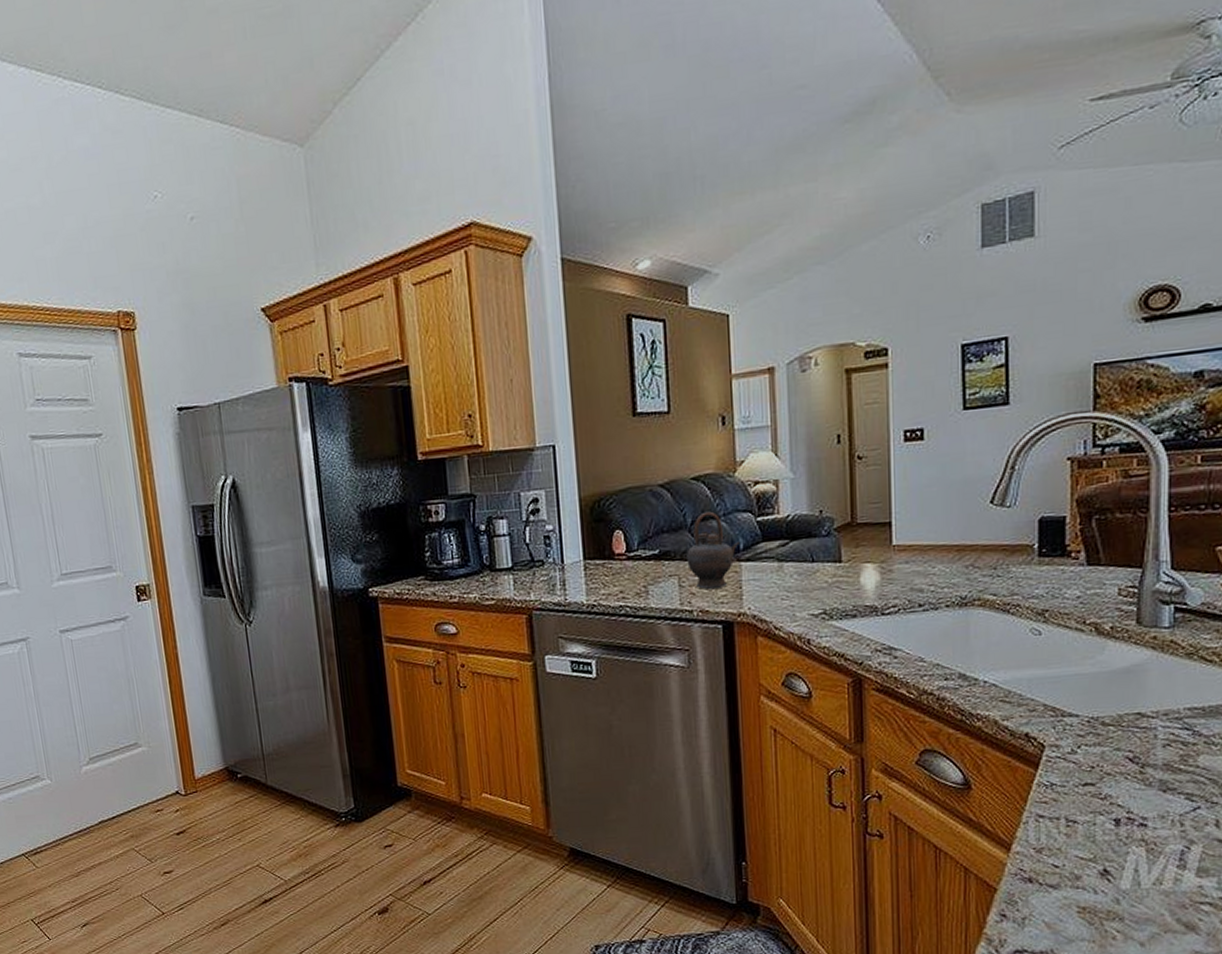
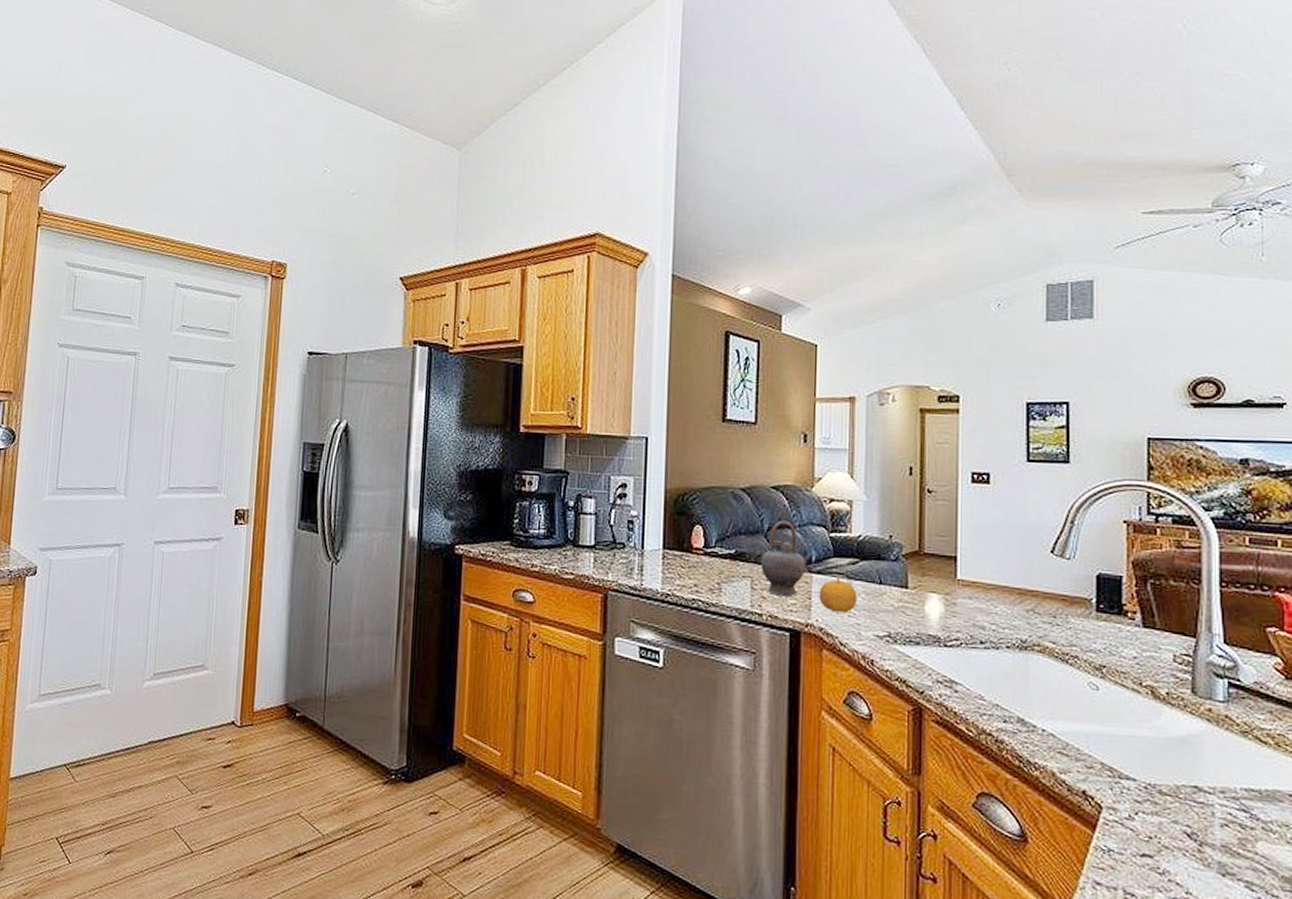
fruit: none [749,559,790,597] -> present [818,574,858,613]

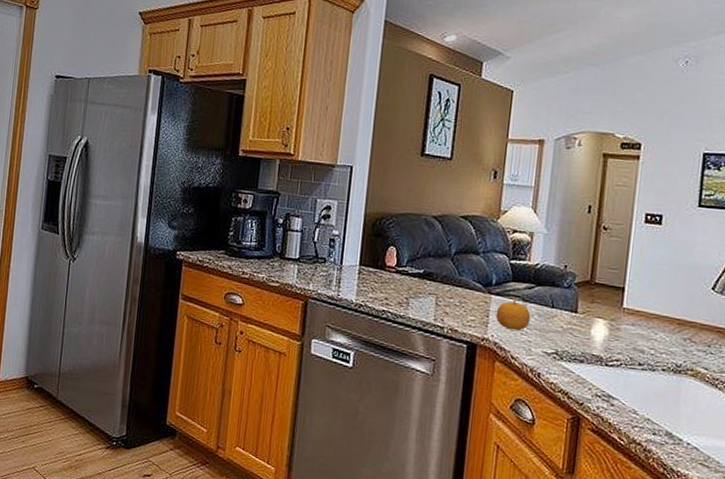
teapot: present [761,520,813,596] -> none [445,246,494,313]

